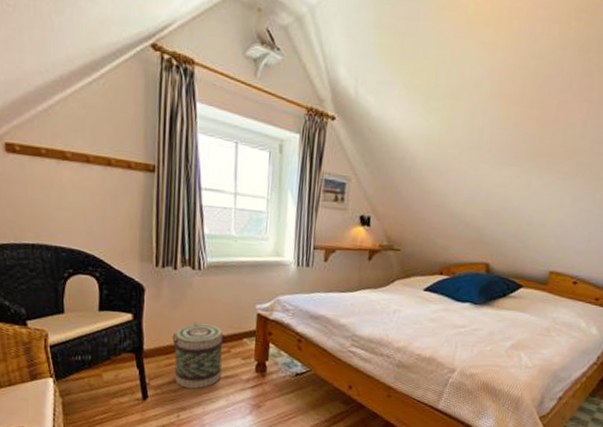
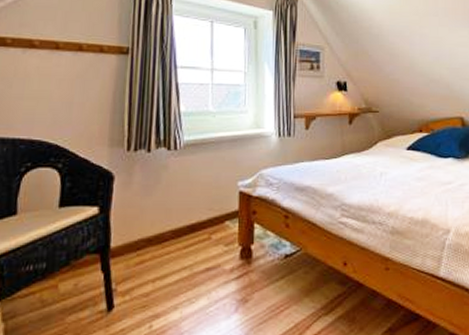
basket: present [172,323,225,389] -> none [144,209,205,289]

